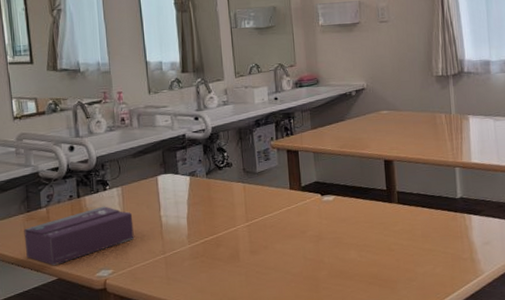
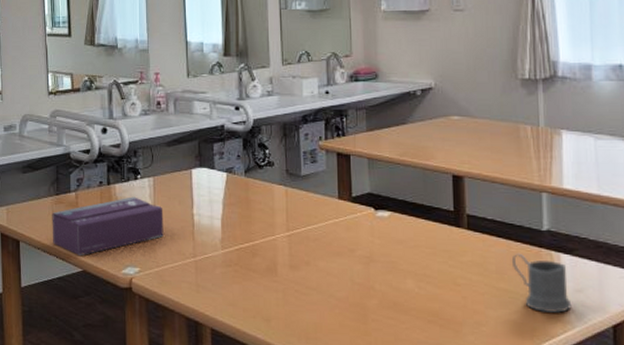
mug: none [433,218,481,264] -> present [511,253,572,313]

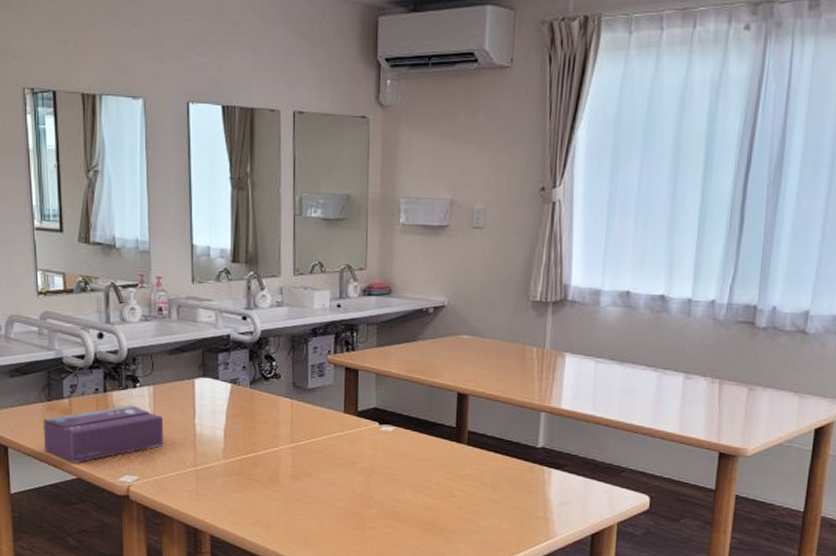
mug: present [511,253,572,313] -> none [505,467,557,523]

